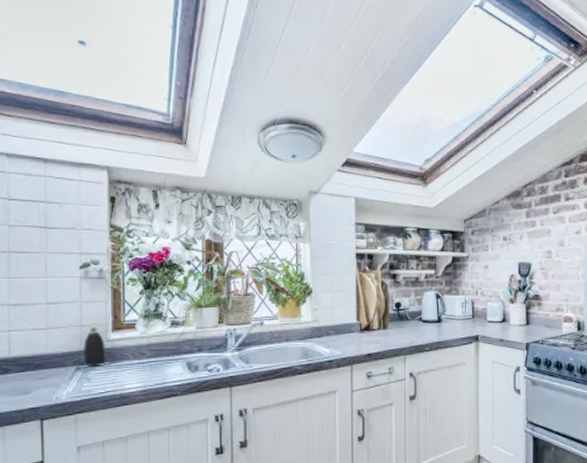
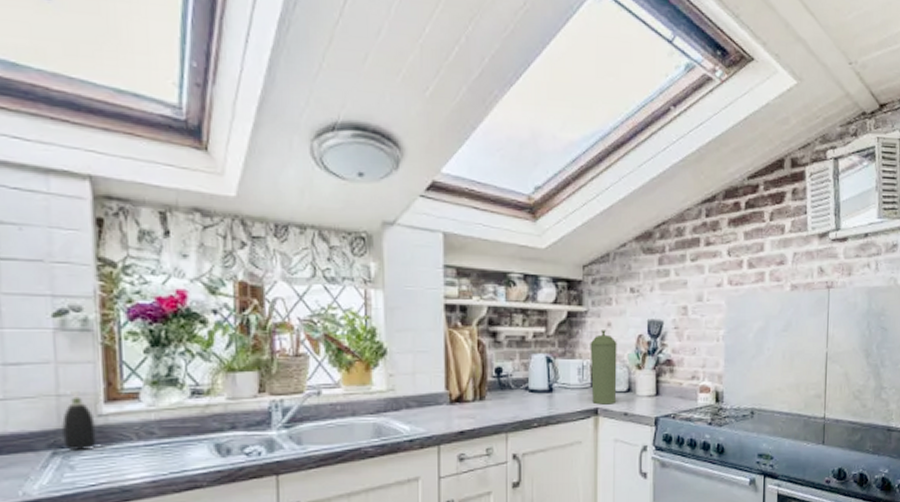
canister: none [471,271,494,333] -> present [590,330,617,405]

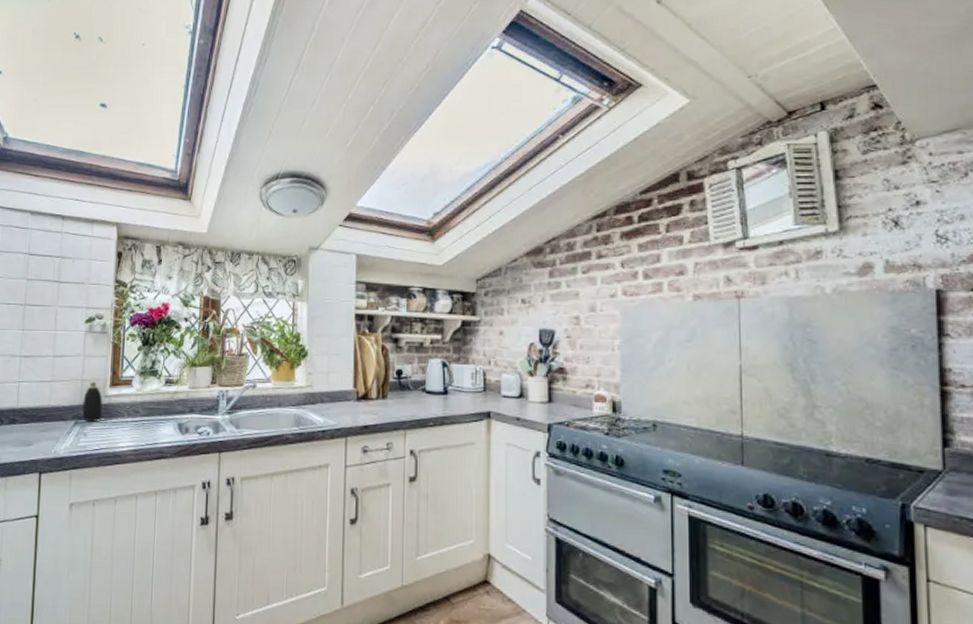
canister: present [590,330,617,405] -> none [482,338,509,409]

